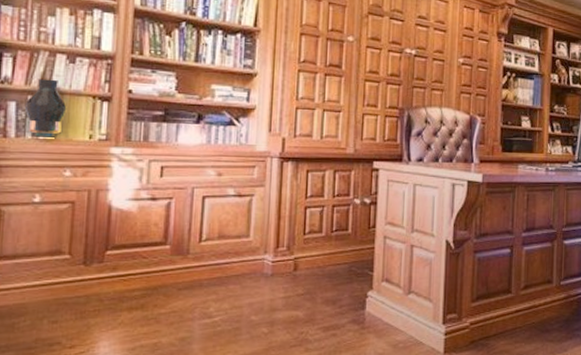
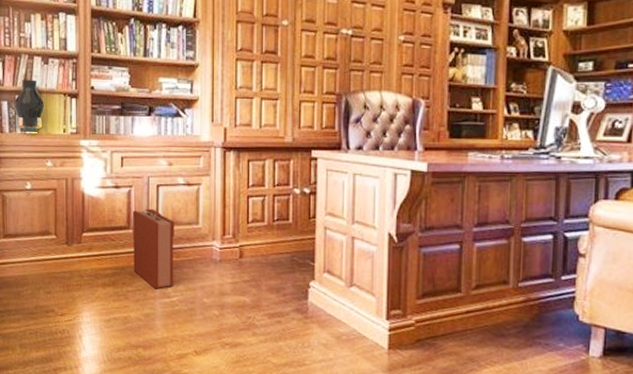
briefcase: none [168,222,221,309] -> present [132,208,175,289]

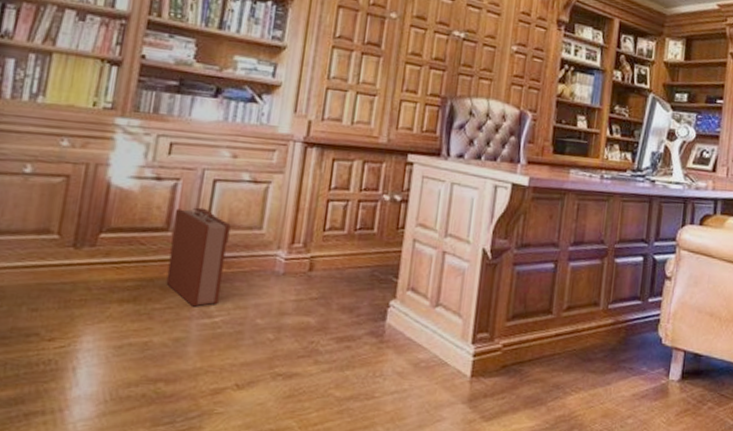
vase: present [14,79,45,132] -> none [24,35,72,102]

